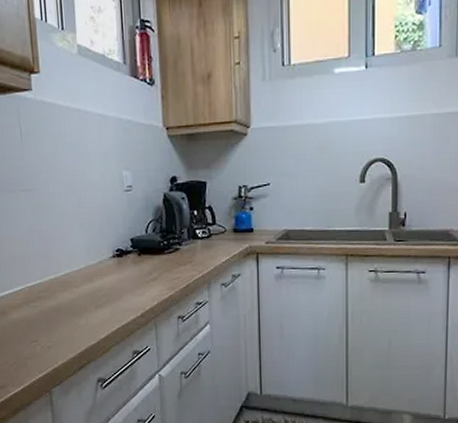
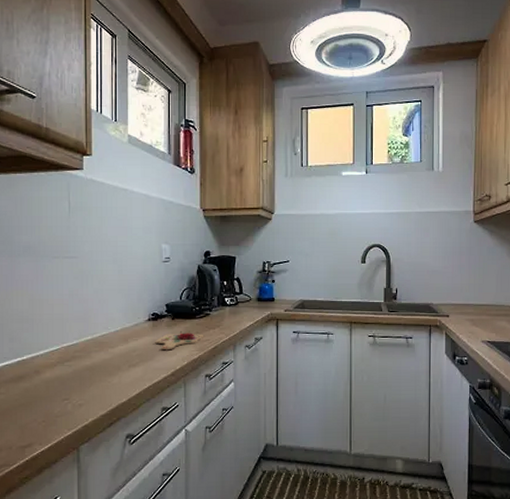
cutting board: none [121,267,174,290] -> present [155,330,203,351]

